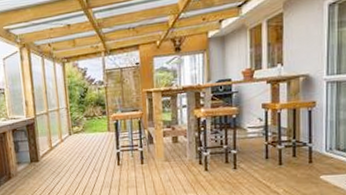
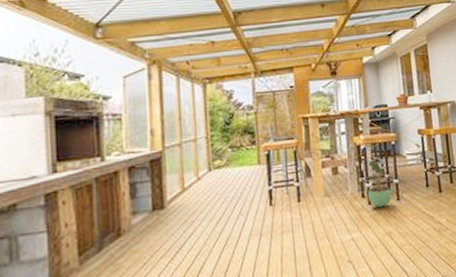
potted plant: none [204,132,229,174] -> present [367,160,392,208]

